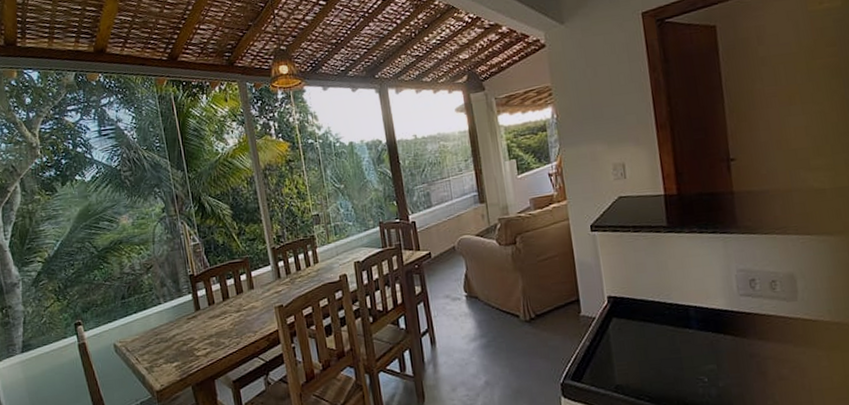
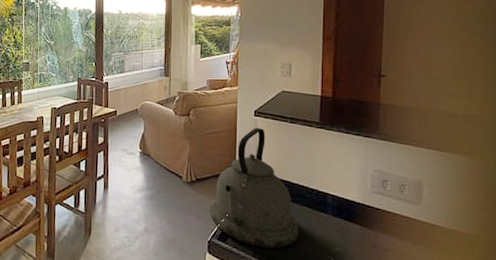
kettle: none [556,244,664,381] -> present [209,128,299,249]

